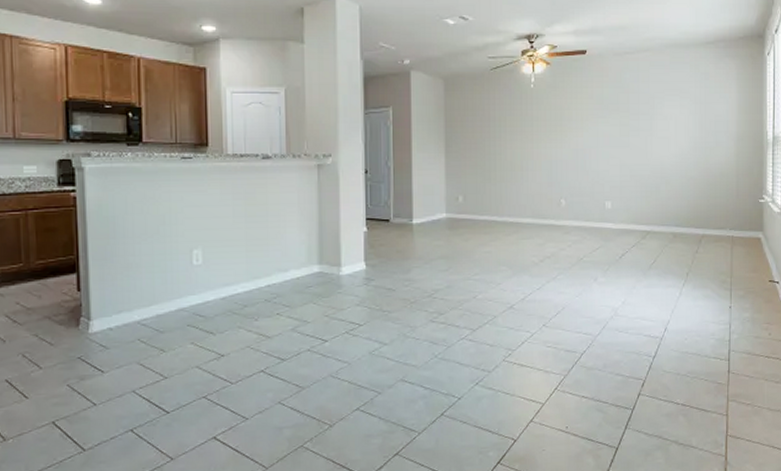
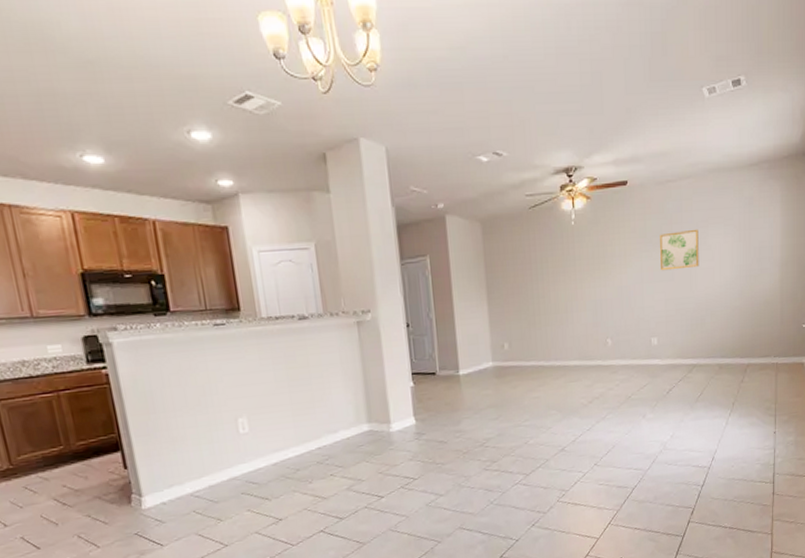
wall art: none [617,99,655,137] -> present [660,229,699,271]

